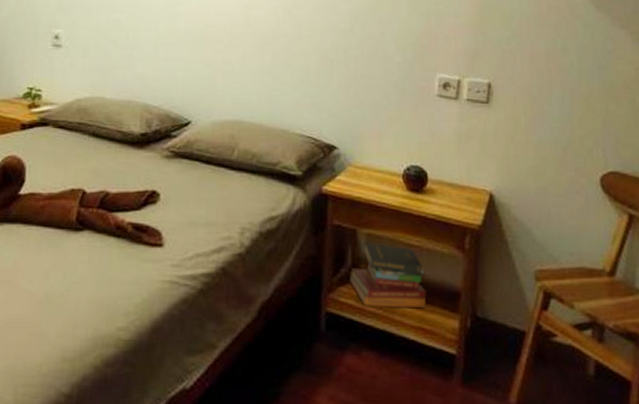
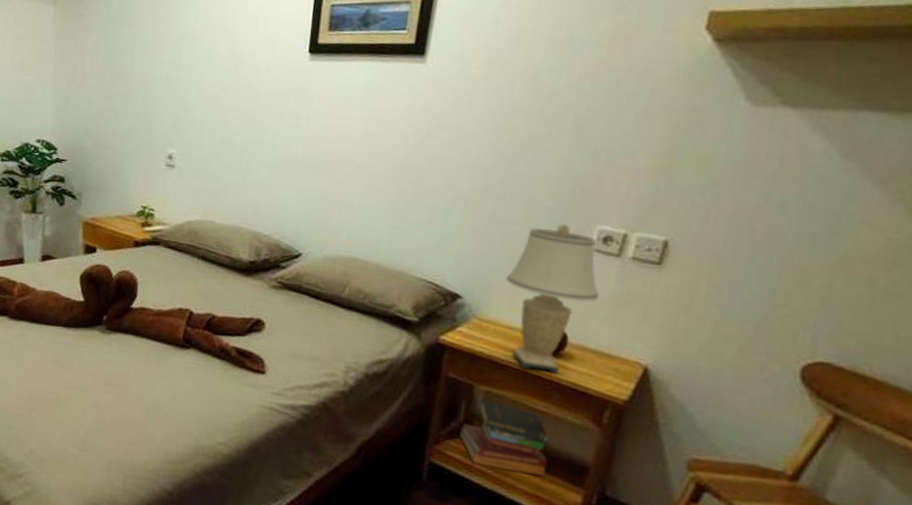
table lamp: none [371,75,447,209] -> present [505,224,600,374]

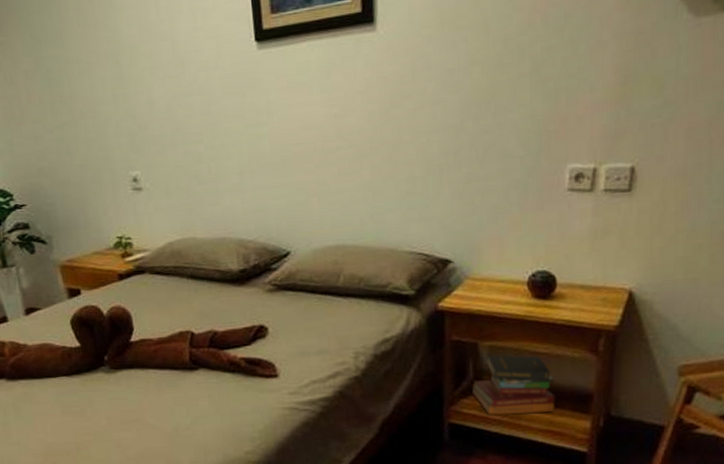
table lamp: present [505,224,600,374] -> none [490,170,580,317]

